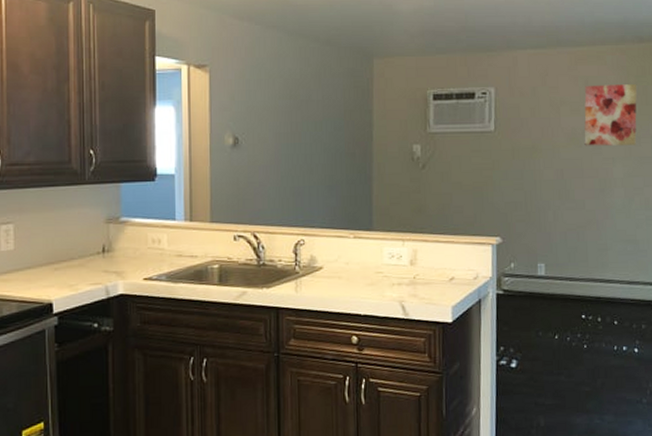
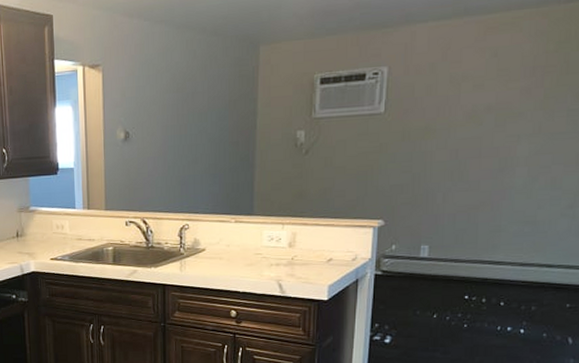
wall art: present [584,84,637,146] -> none [486,51,558,124]

